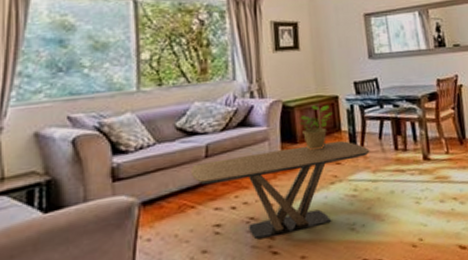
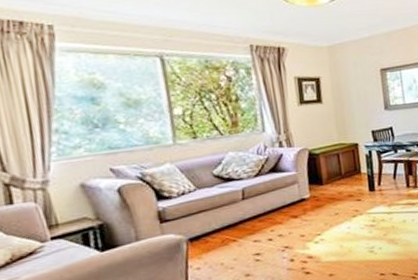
coffee table: present [191,141,370,240] -> none [230,181,386,264]
potted plant: present [298,104,333,150] -> none [323,151,353,190]

